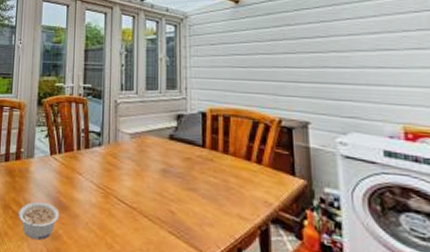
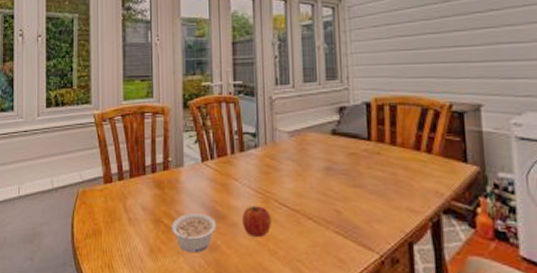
fruit: none [83,199,110,231] -> present [242,206,271,238]

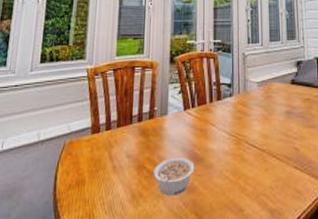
fruit: present [242,206,271,238] -> none [218,148,242,177]

